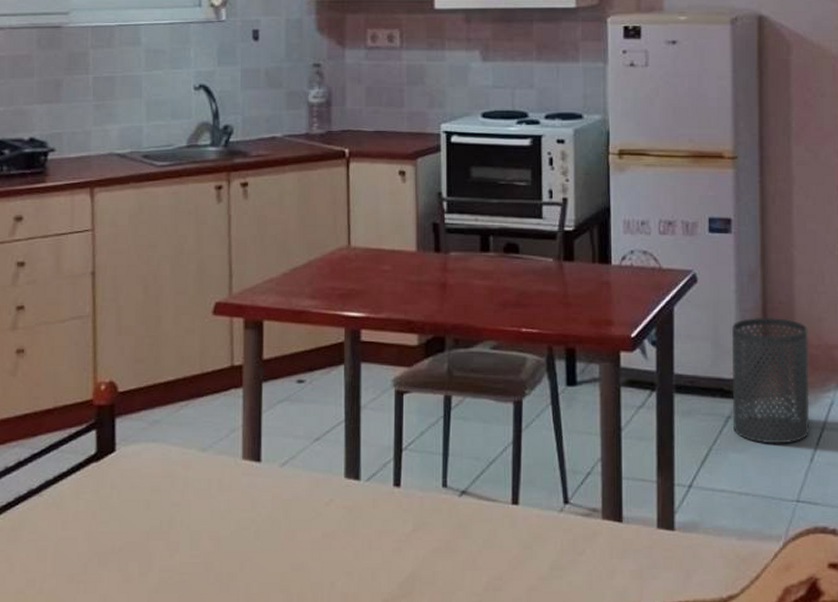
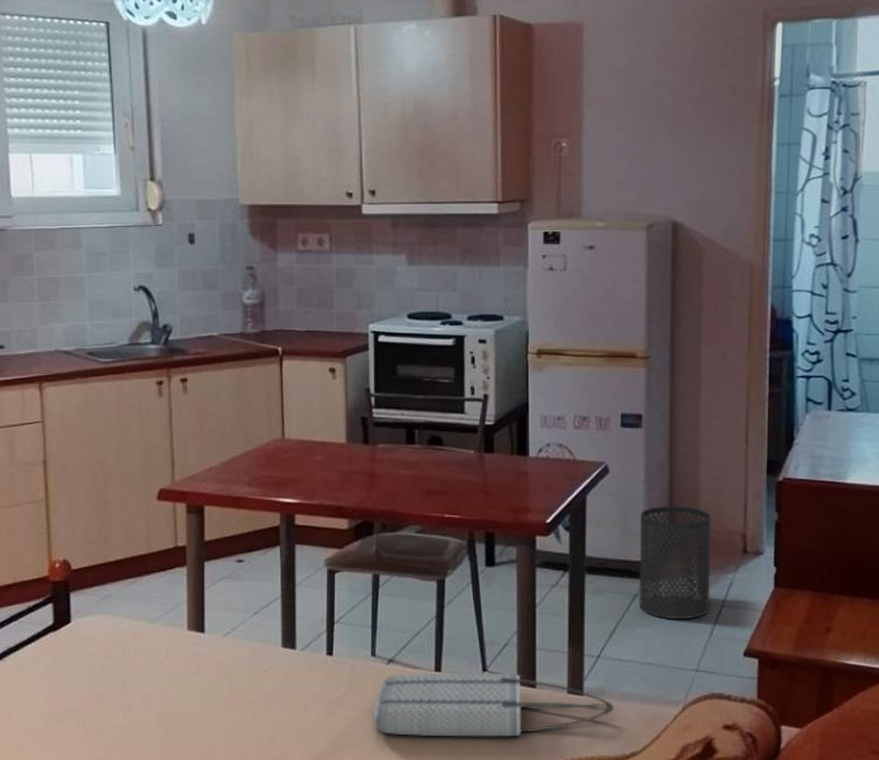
tote bag: none [443,506,709,579] -> present [372,673,614,737]

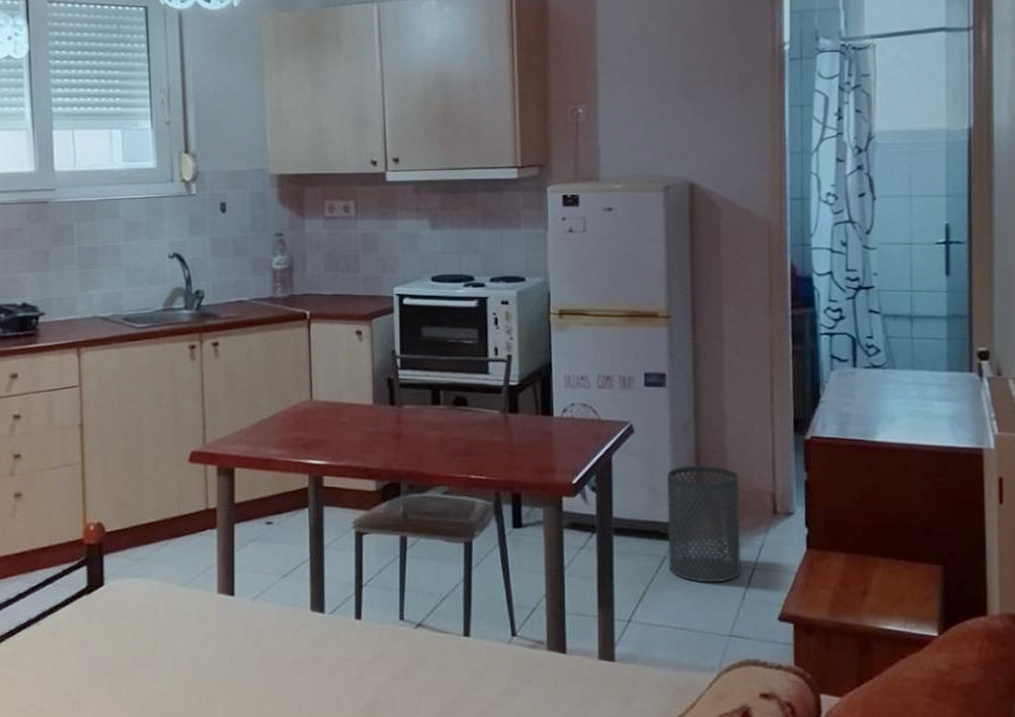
tote bag: present [372,673,614,737] -> none [401,637,647,705]

